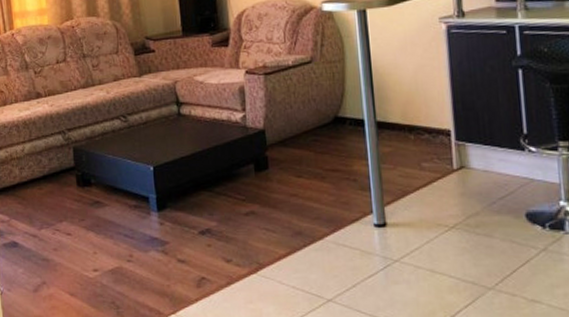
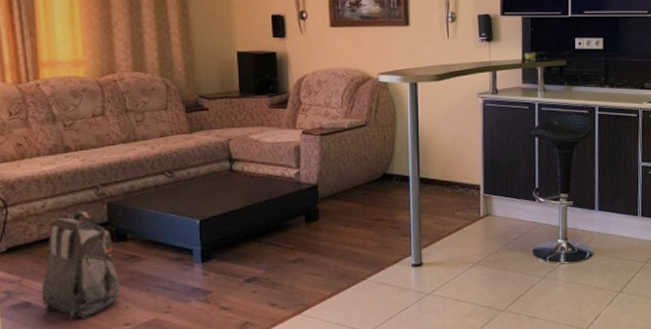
backpack: none [25,155,89,261] -> present [41,211,121,319]

